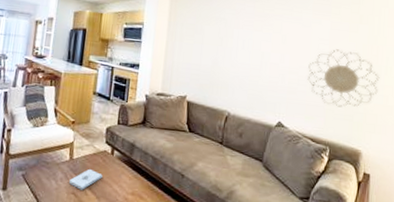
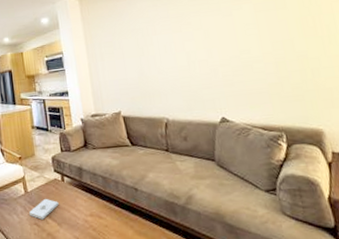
decorative wall piece: present [307,49,380,108] -> none [240,29,326,89]

